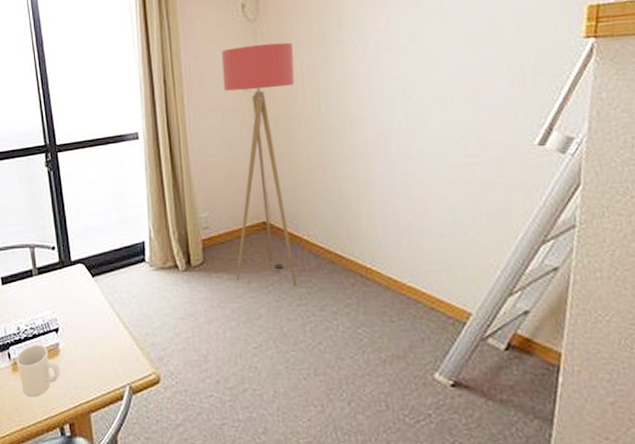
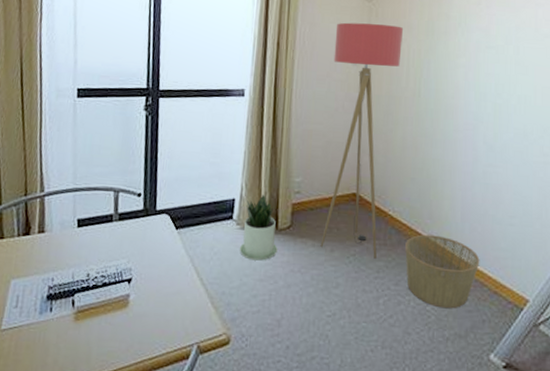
mug: present [16,344,60,397] -> none [79,293,127,350]
planter: none [155,234,194,300] -> present [239,195,278,261]
basket: none [325,255,411,330] -> present [405,234,480,309]

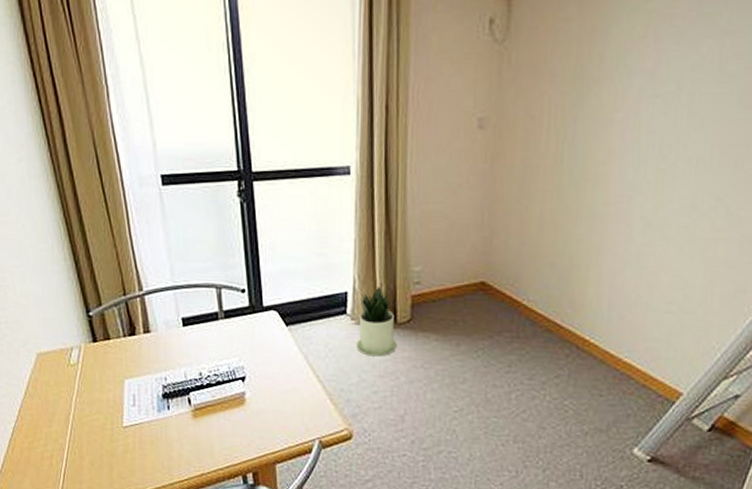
floor lamp: present [320,22,404,259] -> none [445,74,544,352]
basket: present [405,234,480,309] -> none [541,325,628,403]

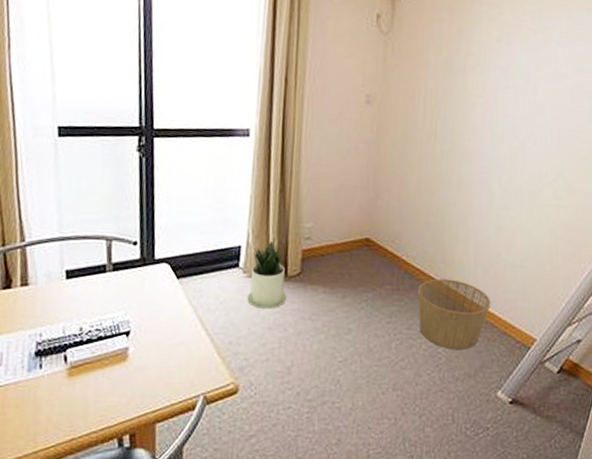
basket: none [541,325,628,403] -> present [418,278,491,350]

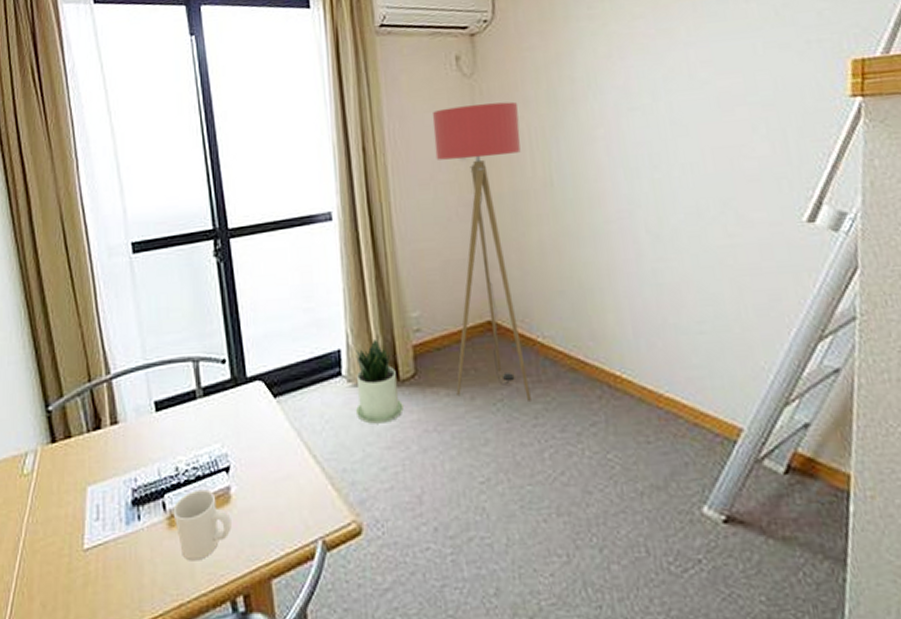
mug: none [73,348,126,405] -> present [173,489,232,561]
floor lamp: none [332,57,421,304] -> present [432,101,531,401]
basket: present [418,278,491,350] -> none [565,360,669,454]

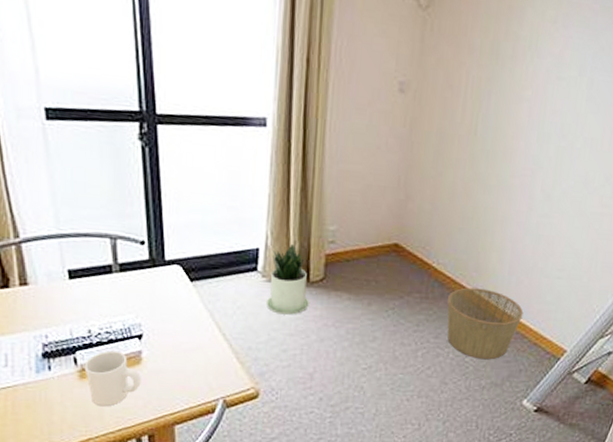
floor lamp: present [432,101,531,401] -> none [357,36,464,312]
basket: none [565,360,669,454] -> present [447,287,524,360]

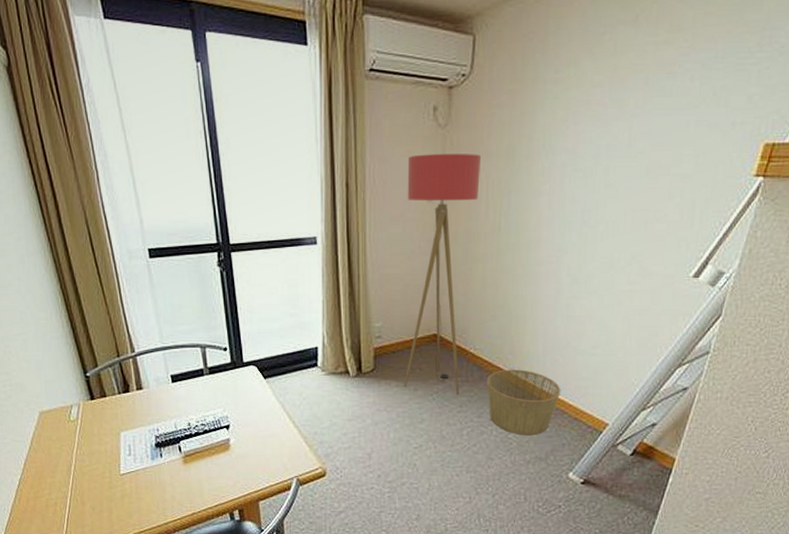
mug: present [84,350,141,407] -> none [186,439,230,486]
planter: present [265,244,309,315] -> none [326,342,363,403]
floor lamp: none [357,36,464,312] -> present [404,154,482,394]

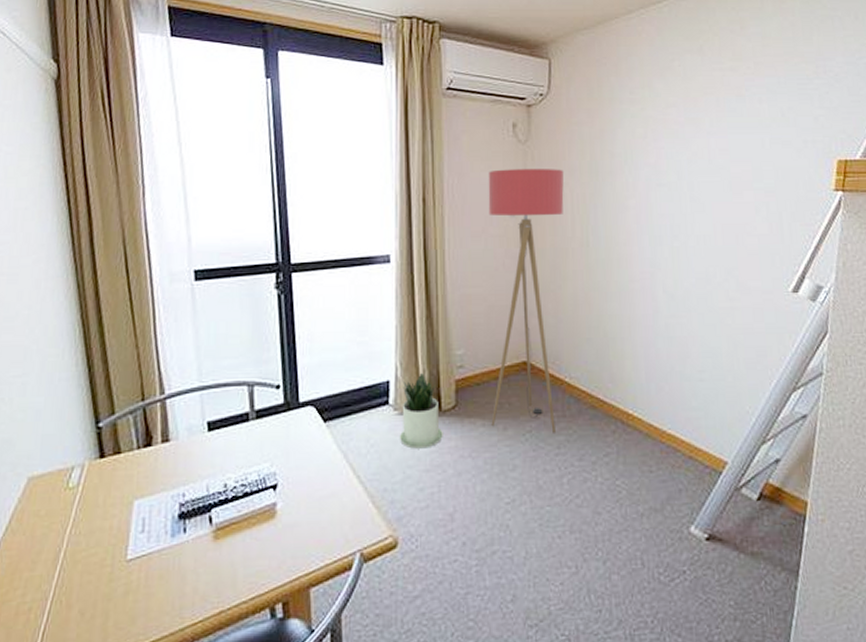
planter: none [326,342,363,403] -> present [399,373,443,449]
basket: present [487,369,561,436] -> none [586,400,671,481]

